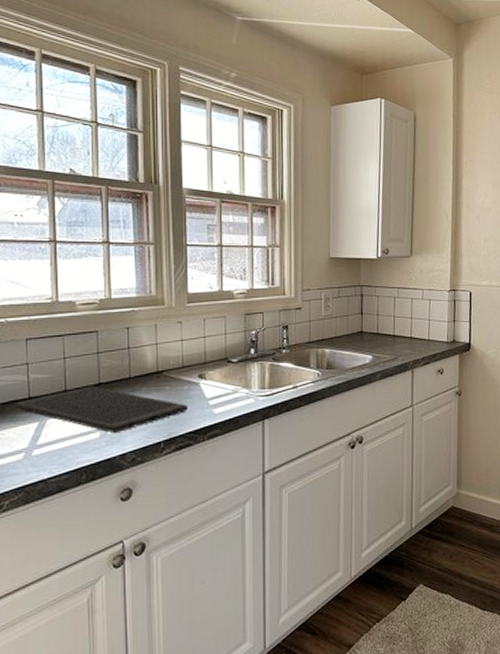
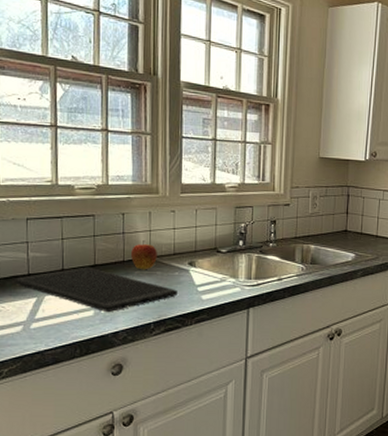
apple: none [138,354,165,386] -> present [131,240,157,270]

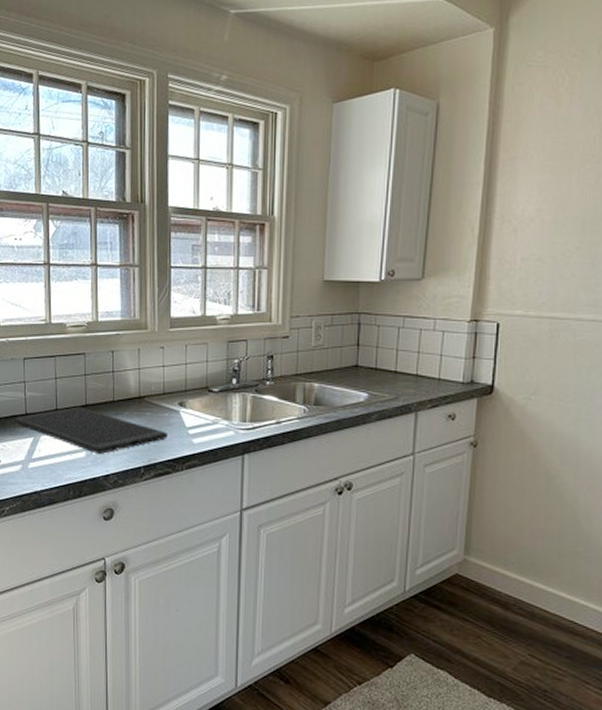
apple: present [131,240,157,270] -> none [121,379,147,411]

